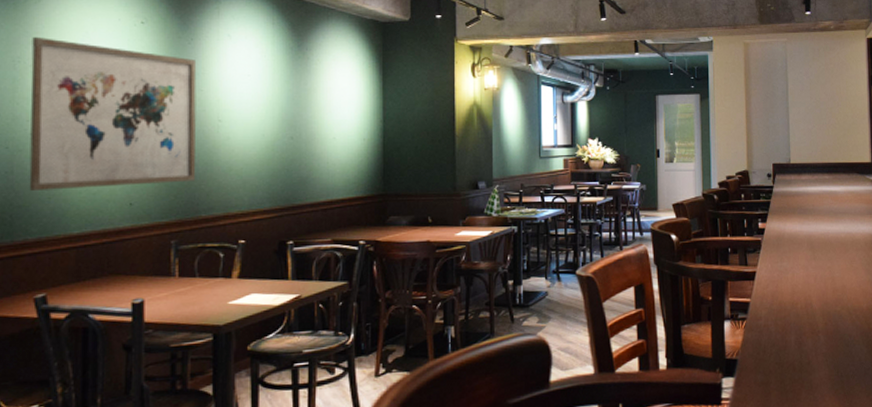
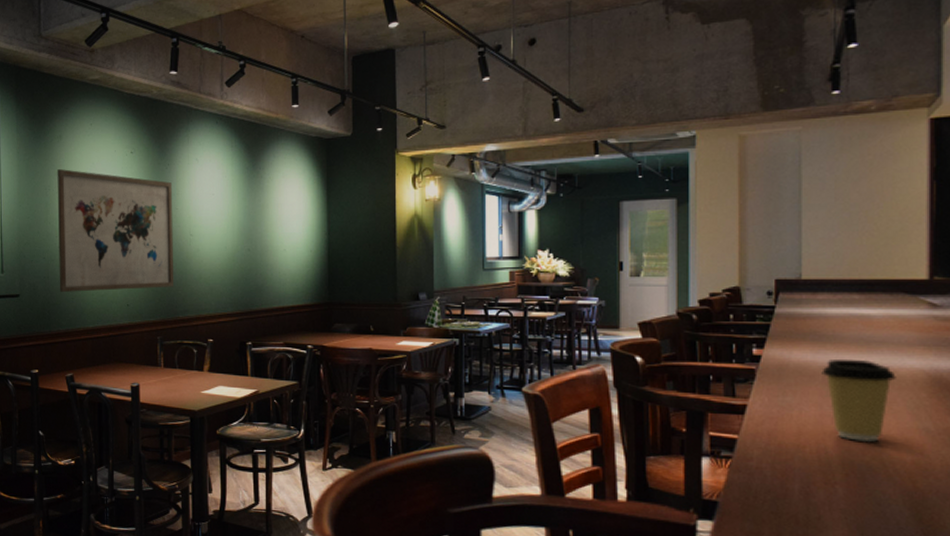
coffee cup: none [806,227,854,295] -> present [821,358,896,442]

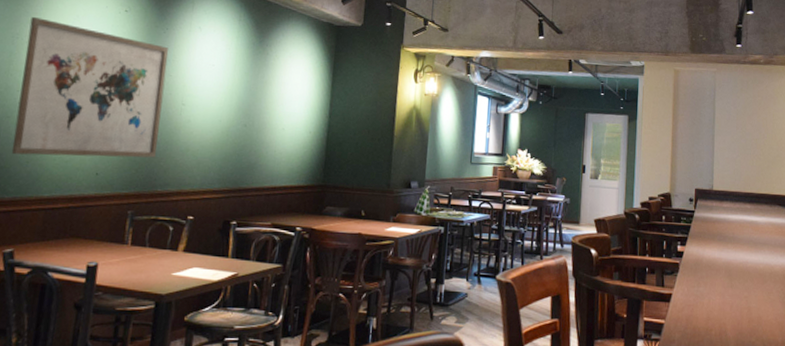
coffee cup: present [821,358,896,442] -> none [724,256,773,325]

